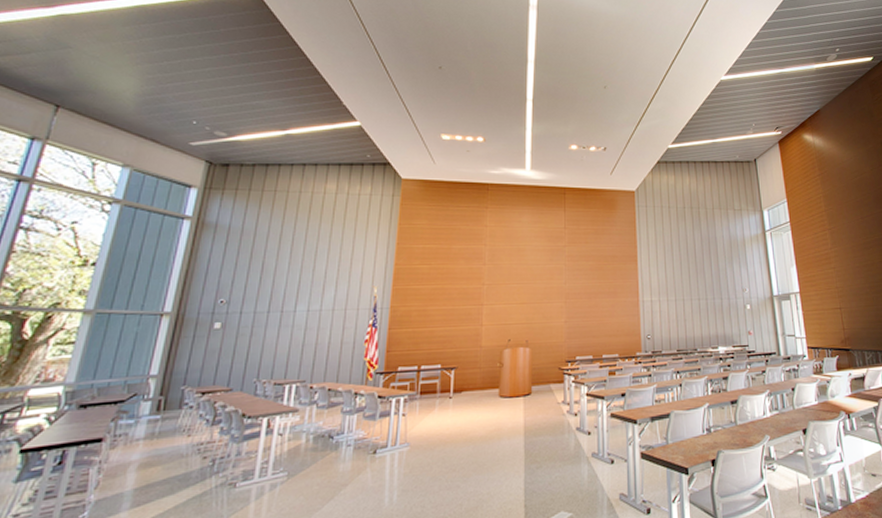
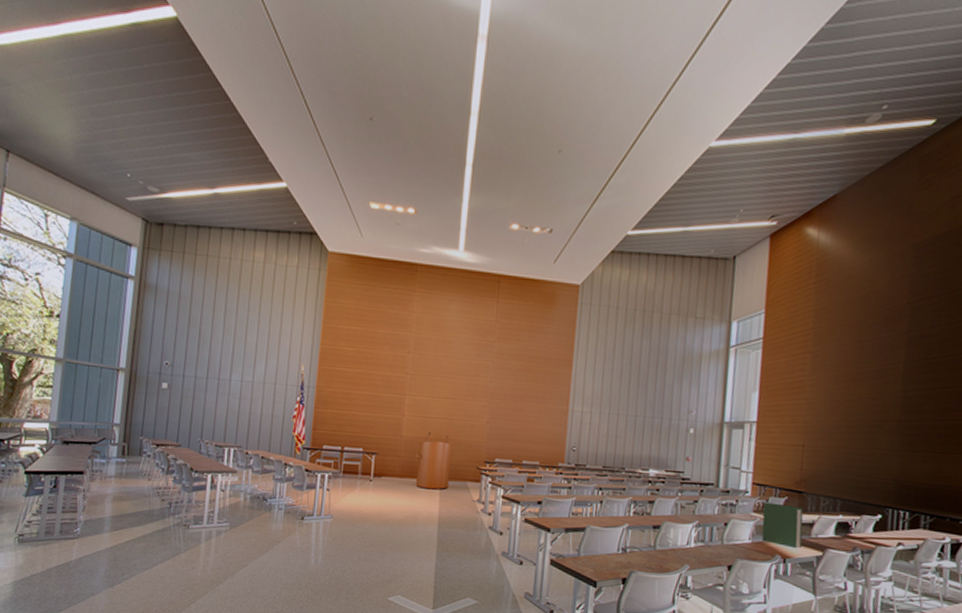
binder: none [820,362,860,403] -> present [761,502,804,549]

